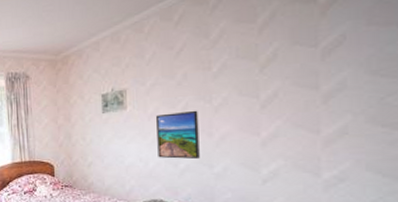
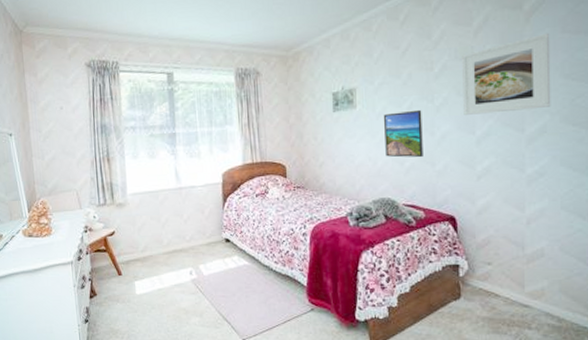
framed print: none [245,26,354,116] -> present [462,32,551,115]

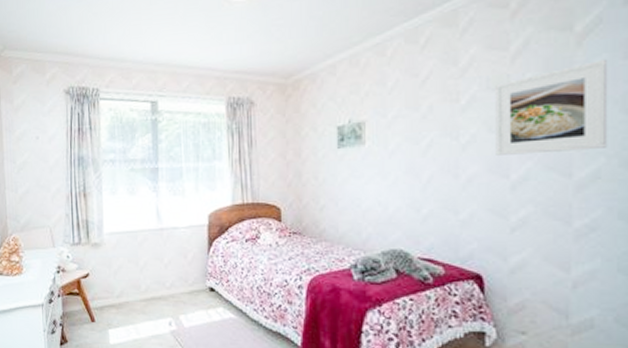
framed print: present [383,109,423,158] -> none [396,147,444,204]

